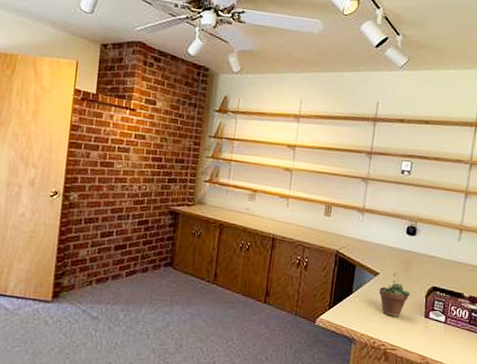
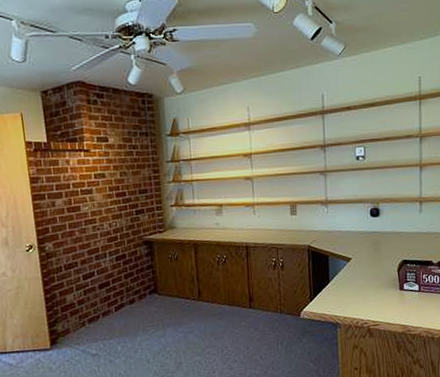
succulent plant: present [378,272,411,317] -> none [353,254,384,296]

